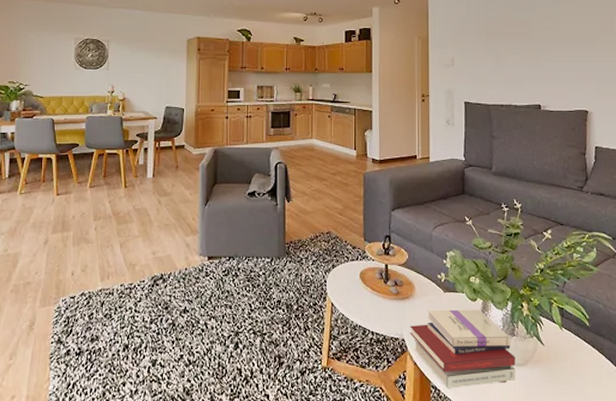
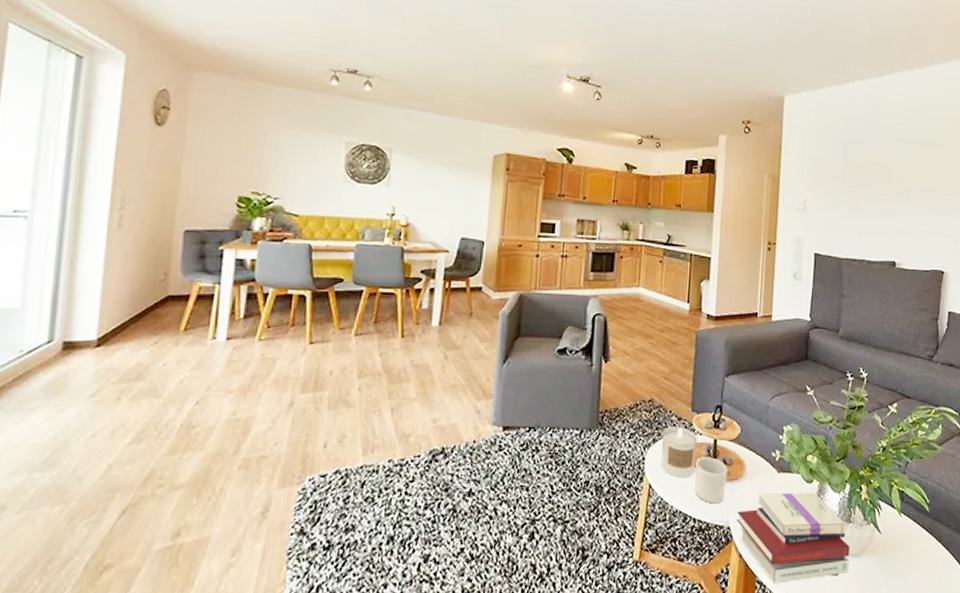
candle: none [340,254,370,298] -> present [661,426,697,478]
mug: none [370,279,399,319] -> present [694,457,728,504]

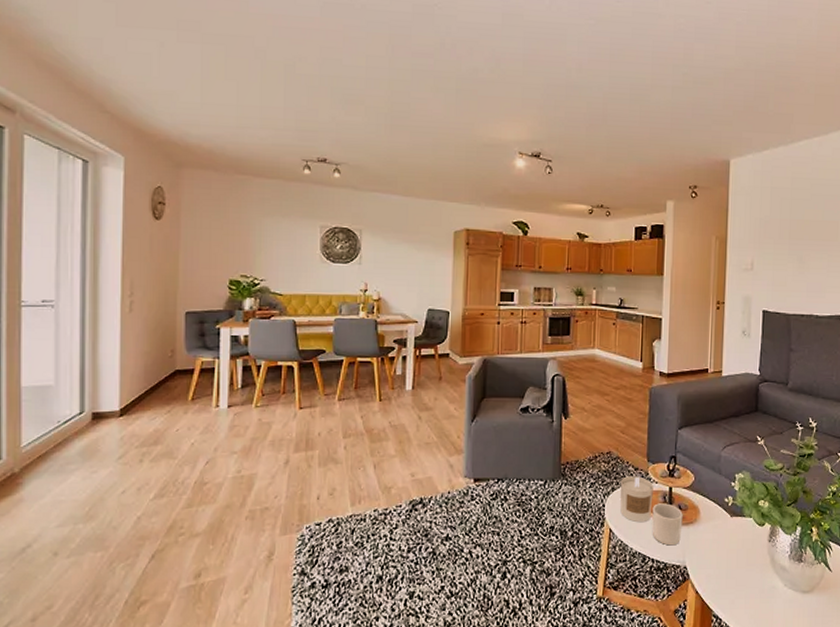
books: present [737,492,850,583] -> none [693,534,802,617]

